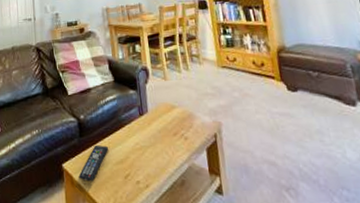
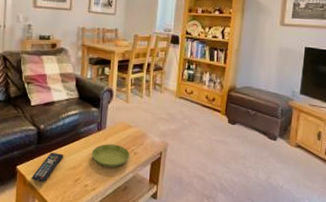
saucer: none [137,129,181,159] -> present [91,144,130,168]

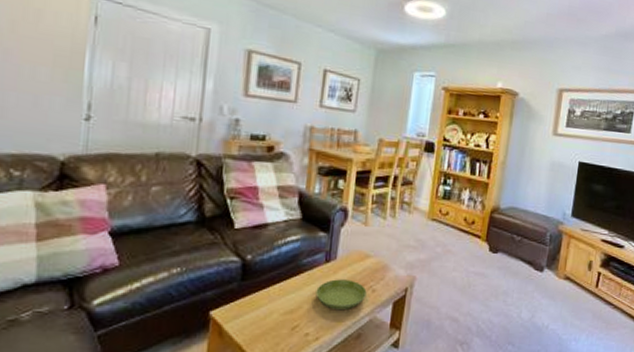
remote control: present [31,152,63,182] -> none [230,291,277,332]

